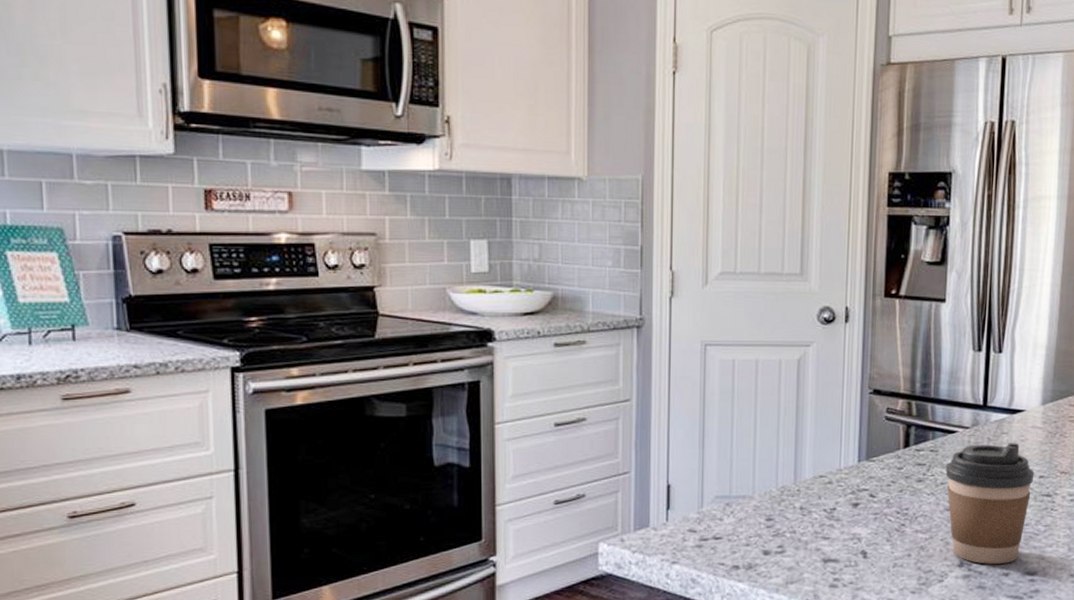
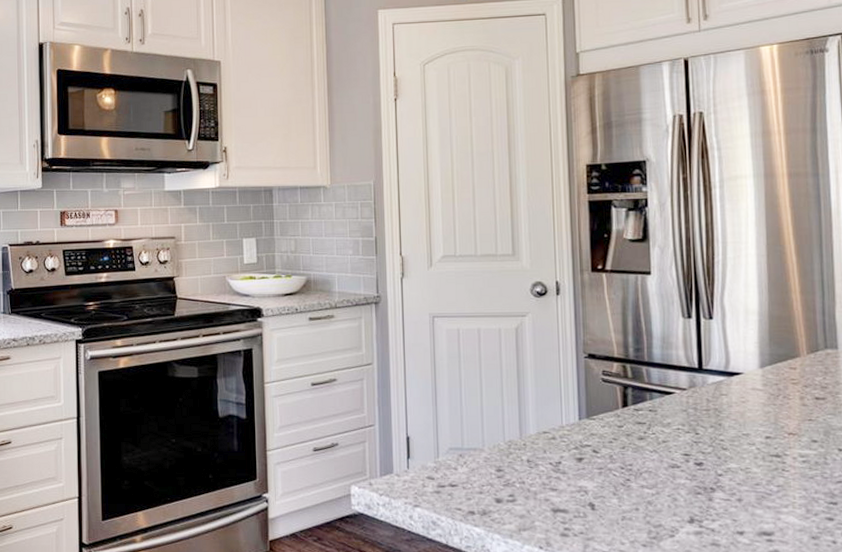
coffee cup: present [945,443,1035,564] -> none [666,404,760,522]

